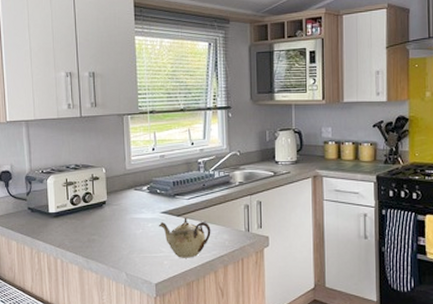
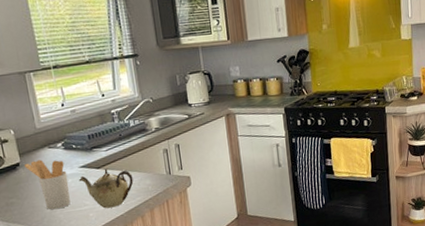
utensil holder: none [109,200,148,252] -> present [24,160,71,210]

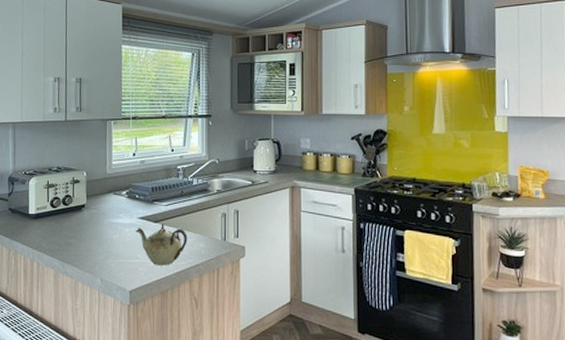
utensil holder: present [24,160,71,210] -> none [88,204,126,257]

